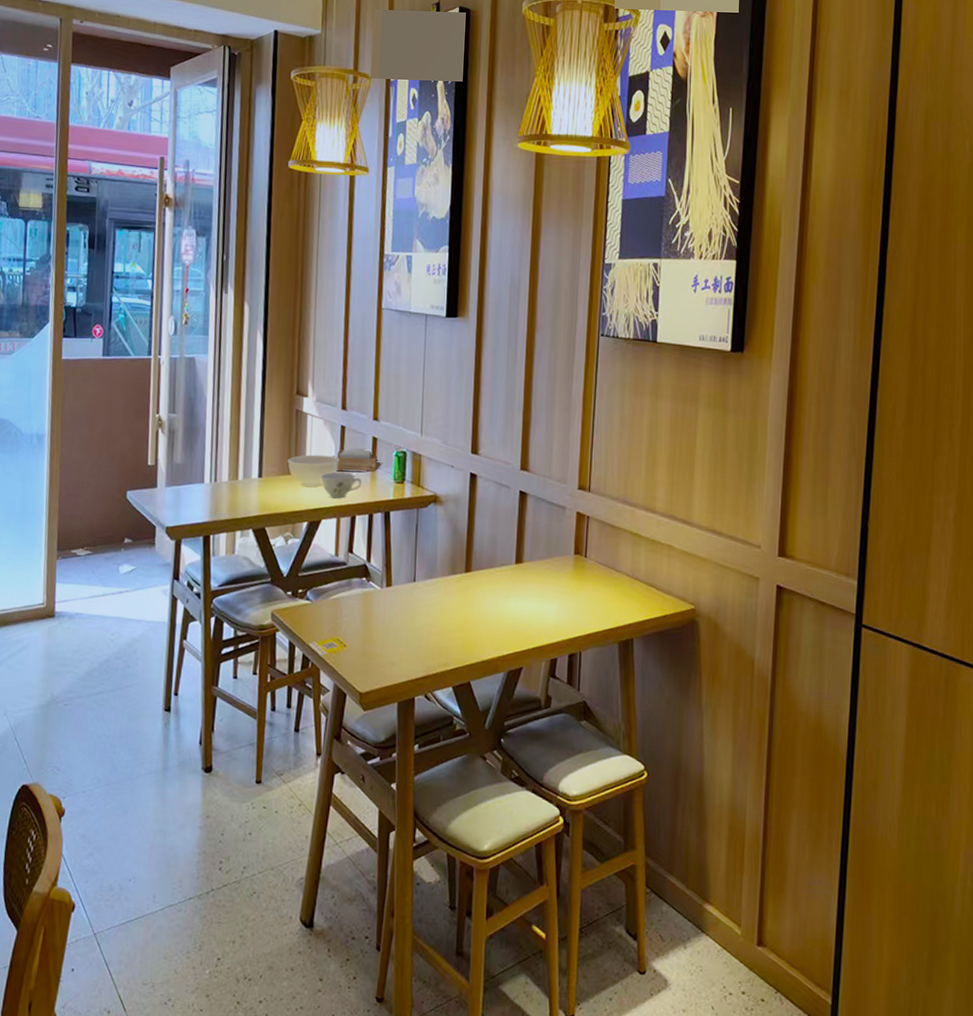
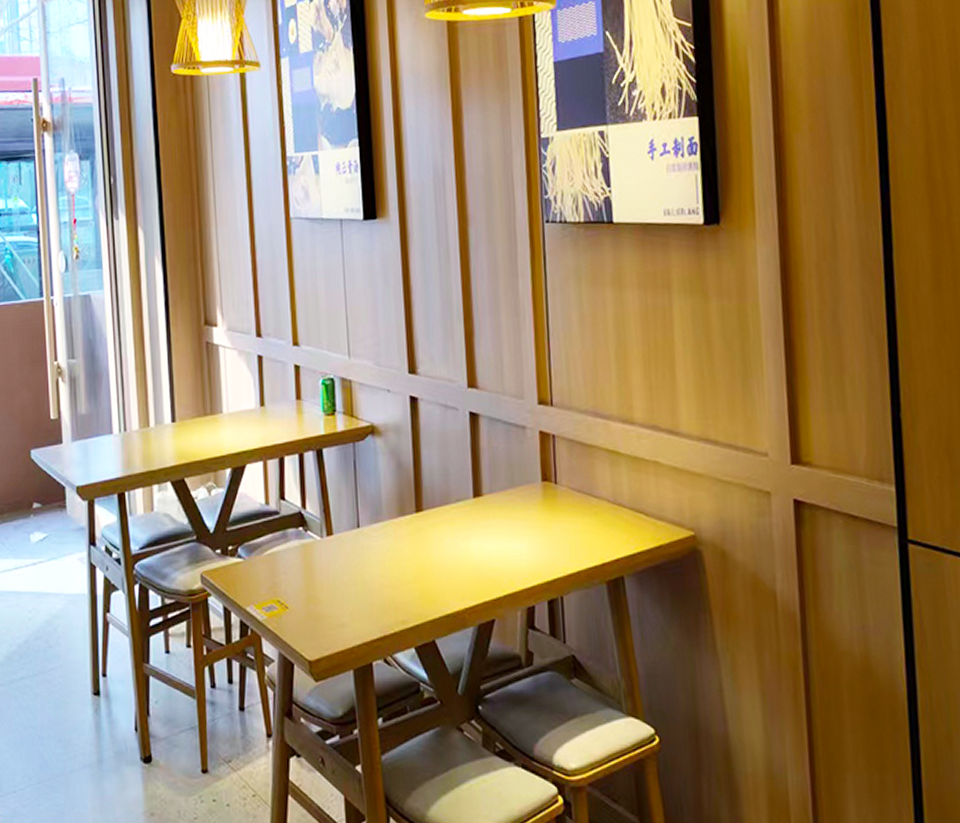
soup bowl: present [287,454,339,488] -> none [202,390,260,429]
teacup: present [320,471,362,498] -> none [240,407,288,439]
napkin holder: present [332,449,383,472] -> none [251,380,309,408]

